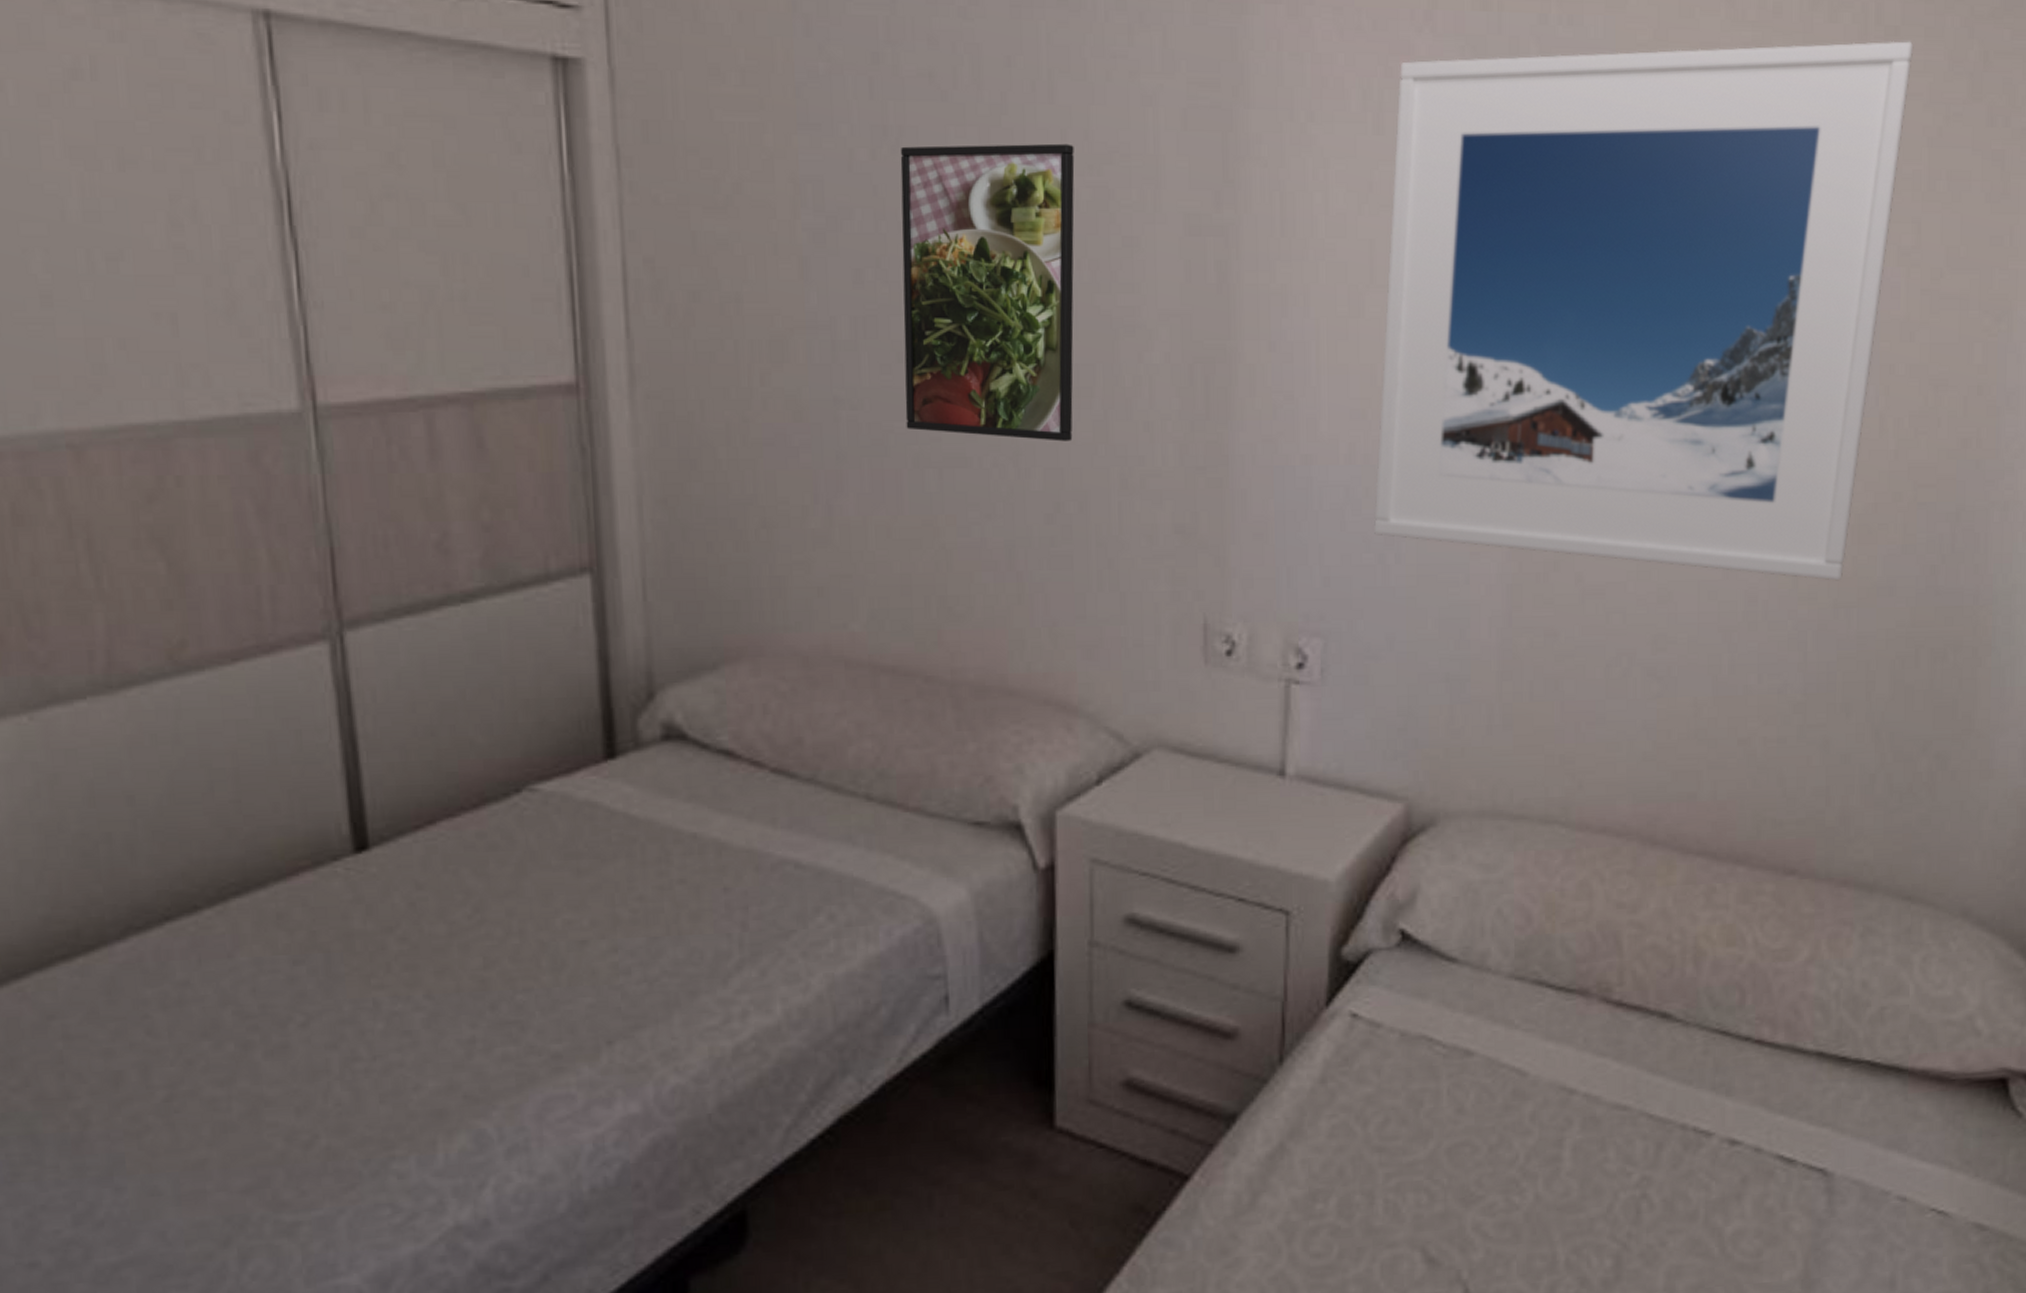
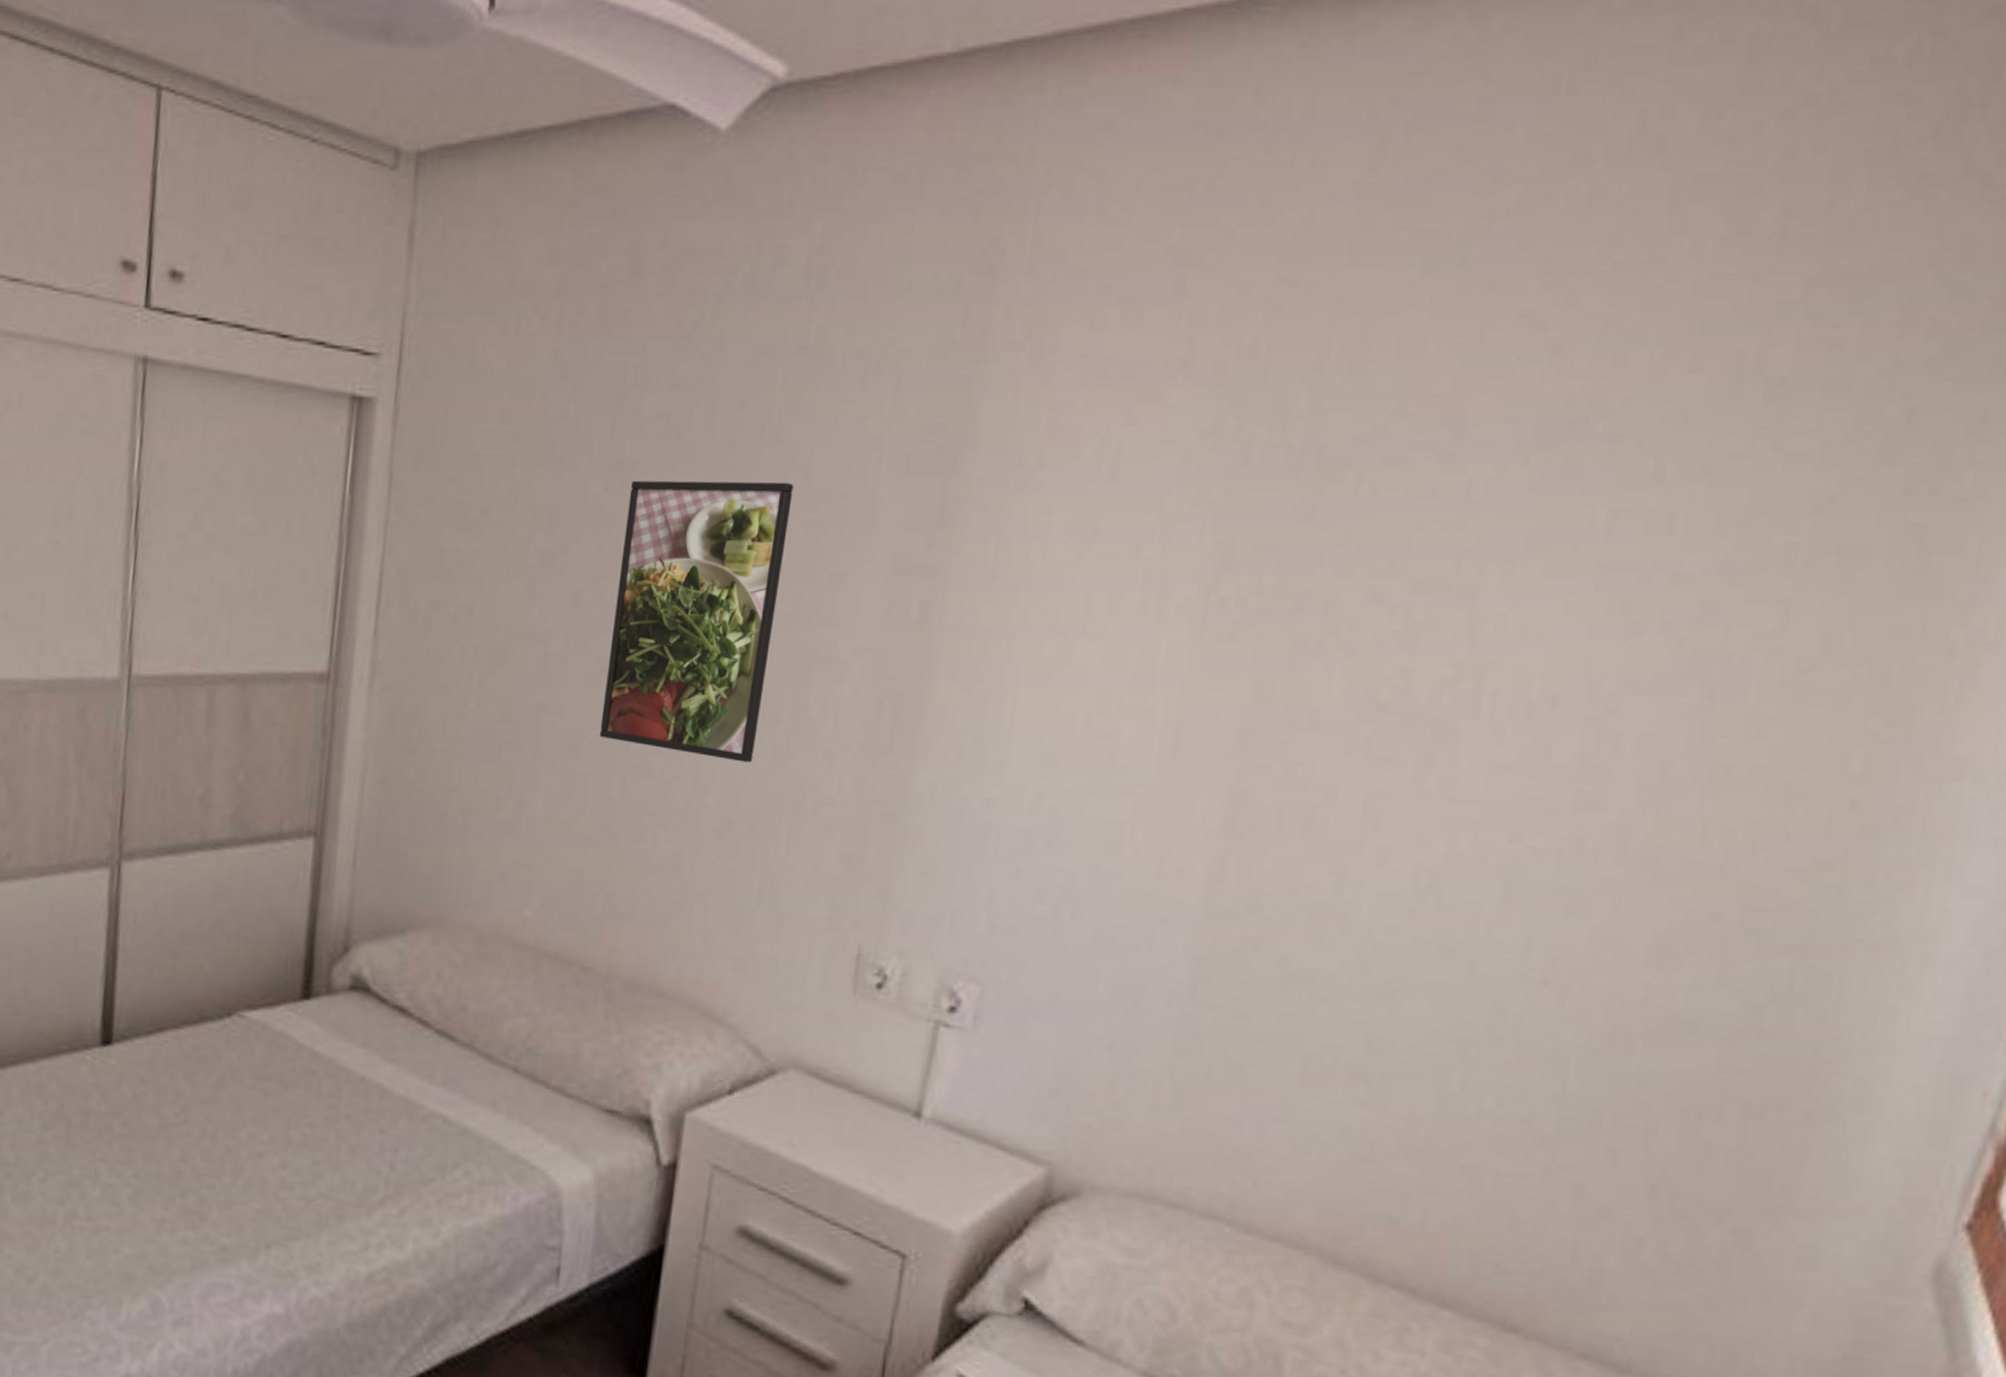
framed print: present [1374,41,1914,581] -> none [1051,393,1806,1006]

